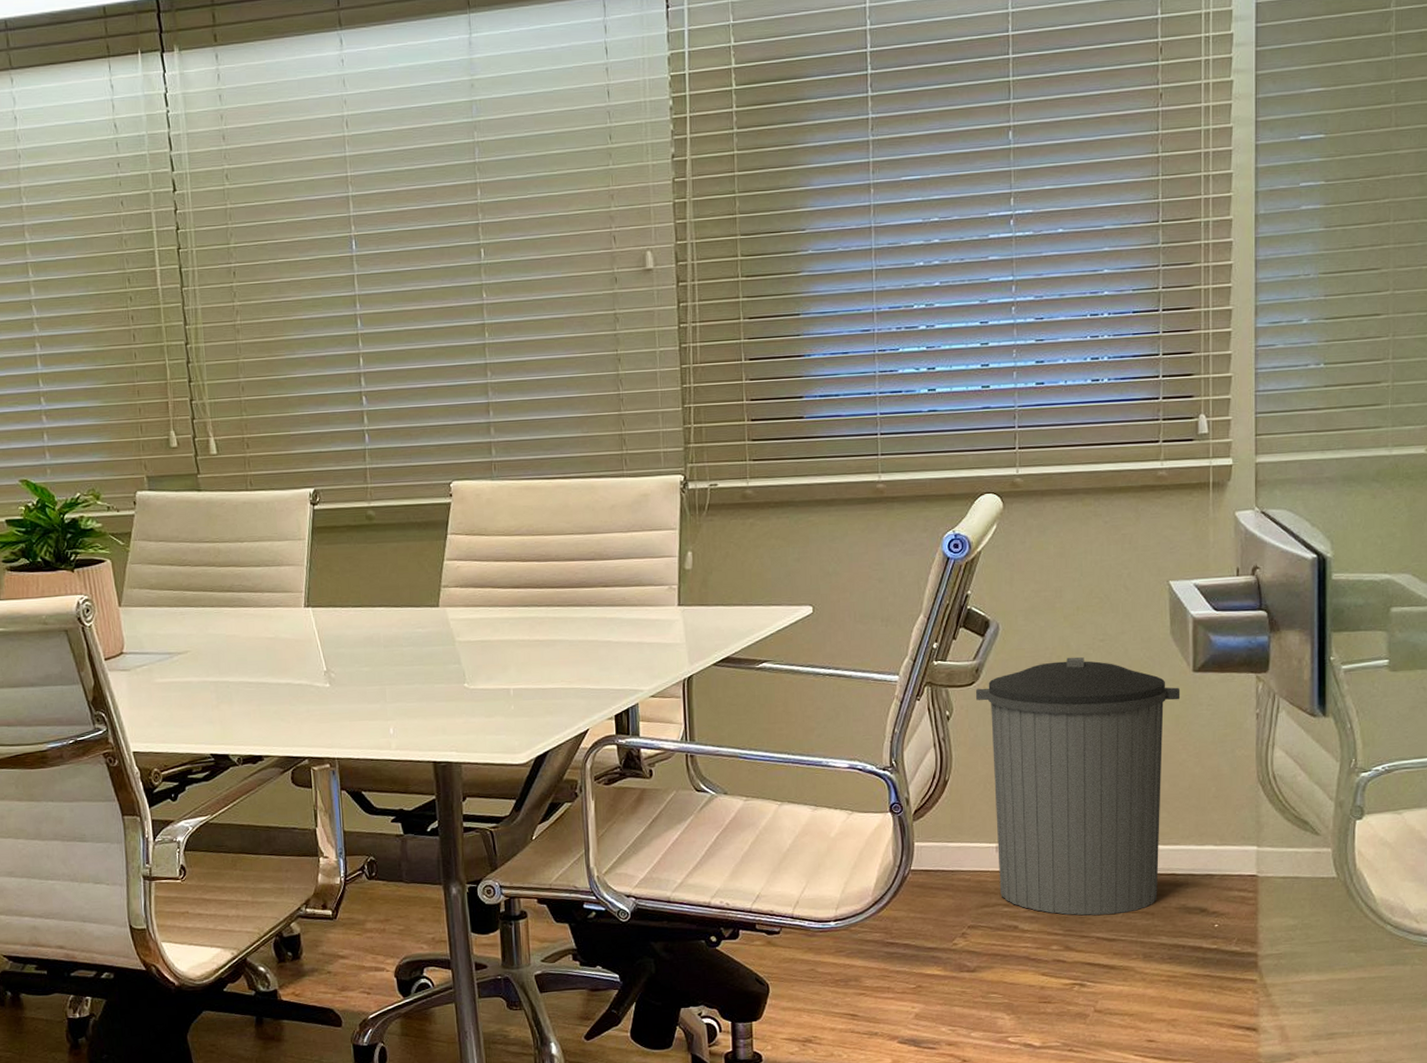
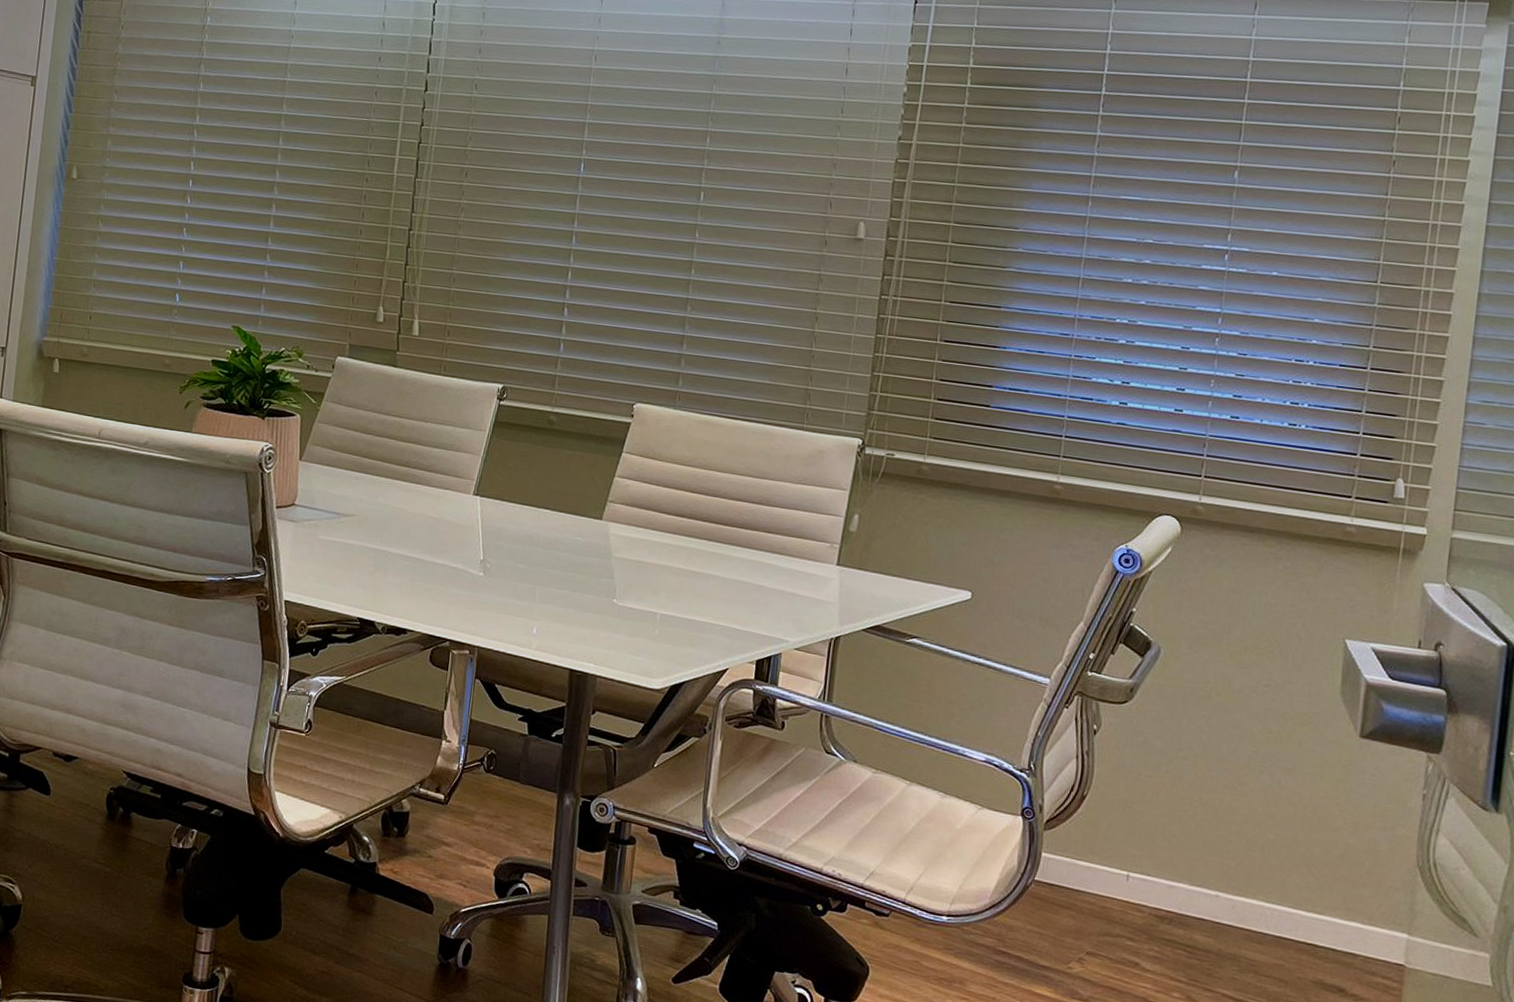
trash can: present [975,657,1181,916] -> none [1125,695,1344,975]

